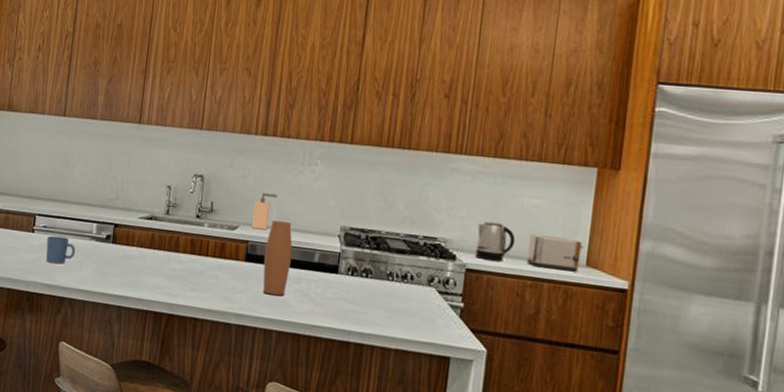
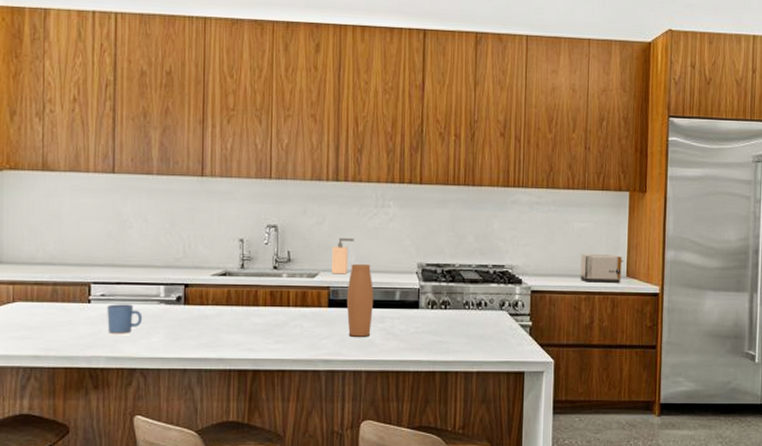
kettle: present [474,221,516,261] -> none [537,246,570,281]

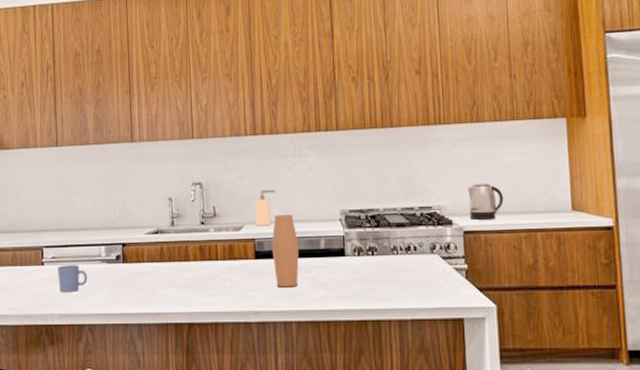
kettle: none [537,246,570,281] -> present [467,182,504,220]
toaster: present [580,254,623,283] -> none [516,187,566,219]

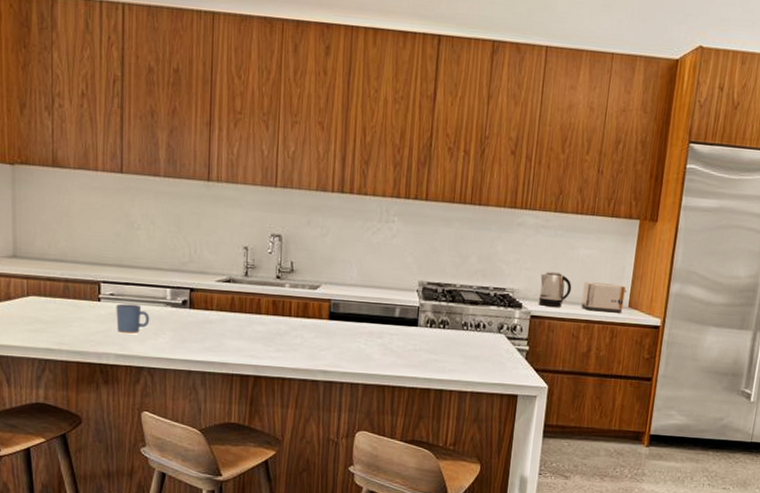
soap dispenser: present [254,189,276,226] -> none [333,251,357,288]
vase: present [271,215,299,289] -> none [346,278,374,352]
toaster: none [516,187,566,219] -> present [581,282,627,313]

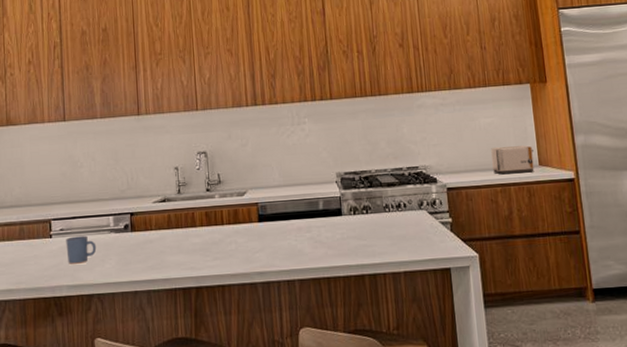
kettle: present [538,271,572,307] -> none [449,143,481,177]

